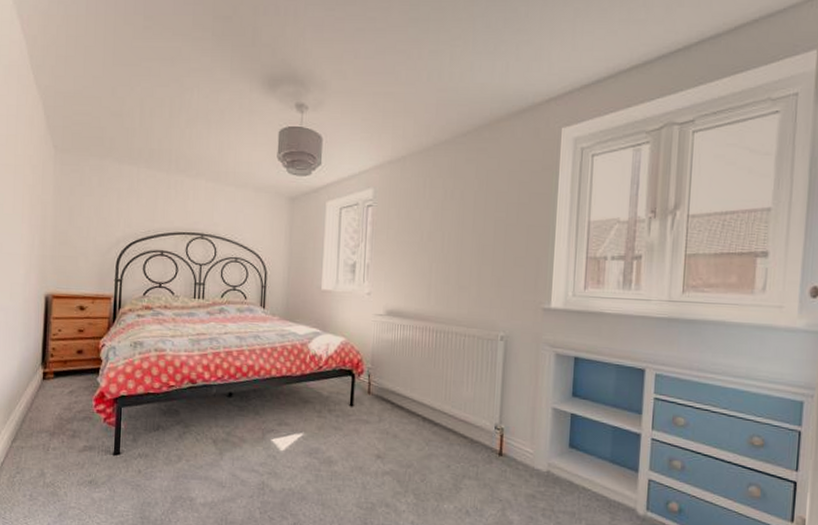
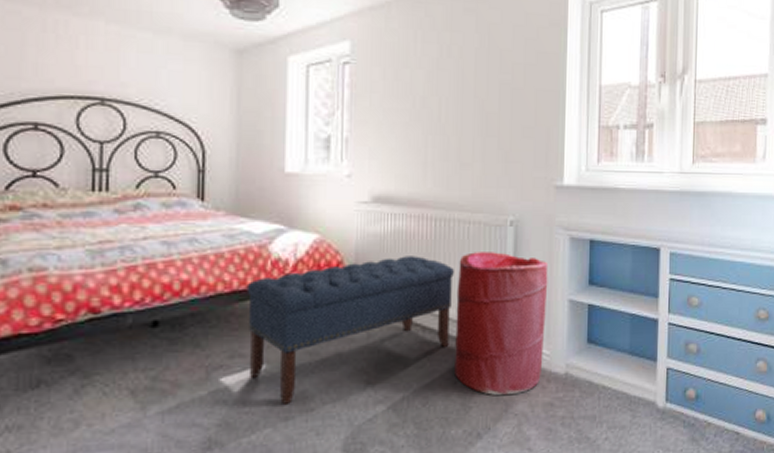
bench: none [292,359,451,465] -> present [246,256,454,404]
laundry hamper: none [448,360,535,483] -> present [454,252,549,395]

